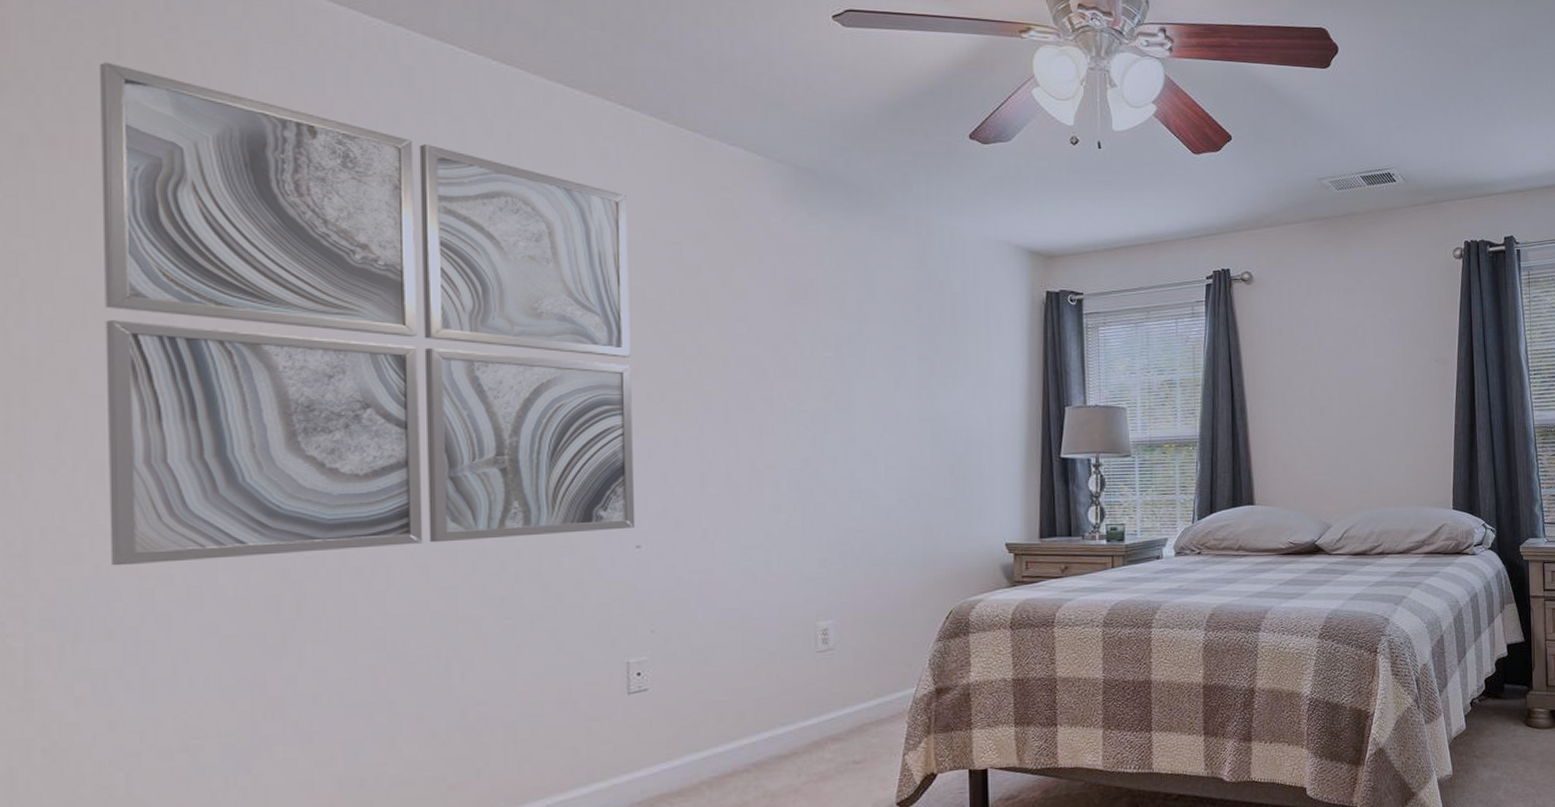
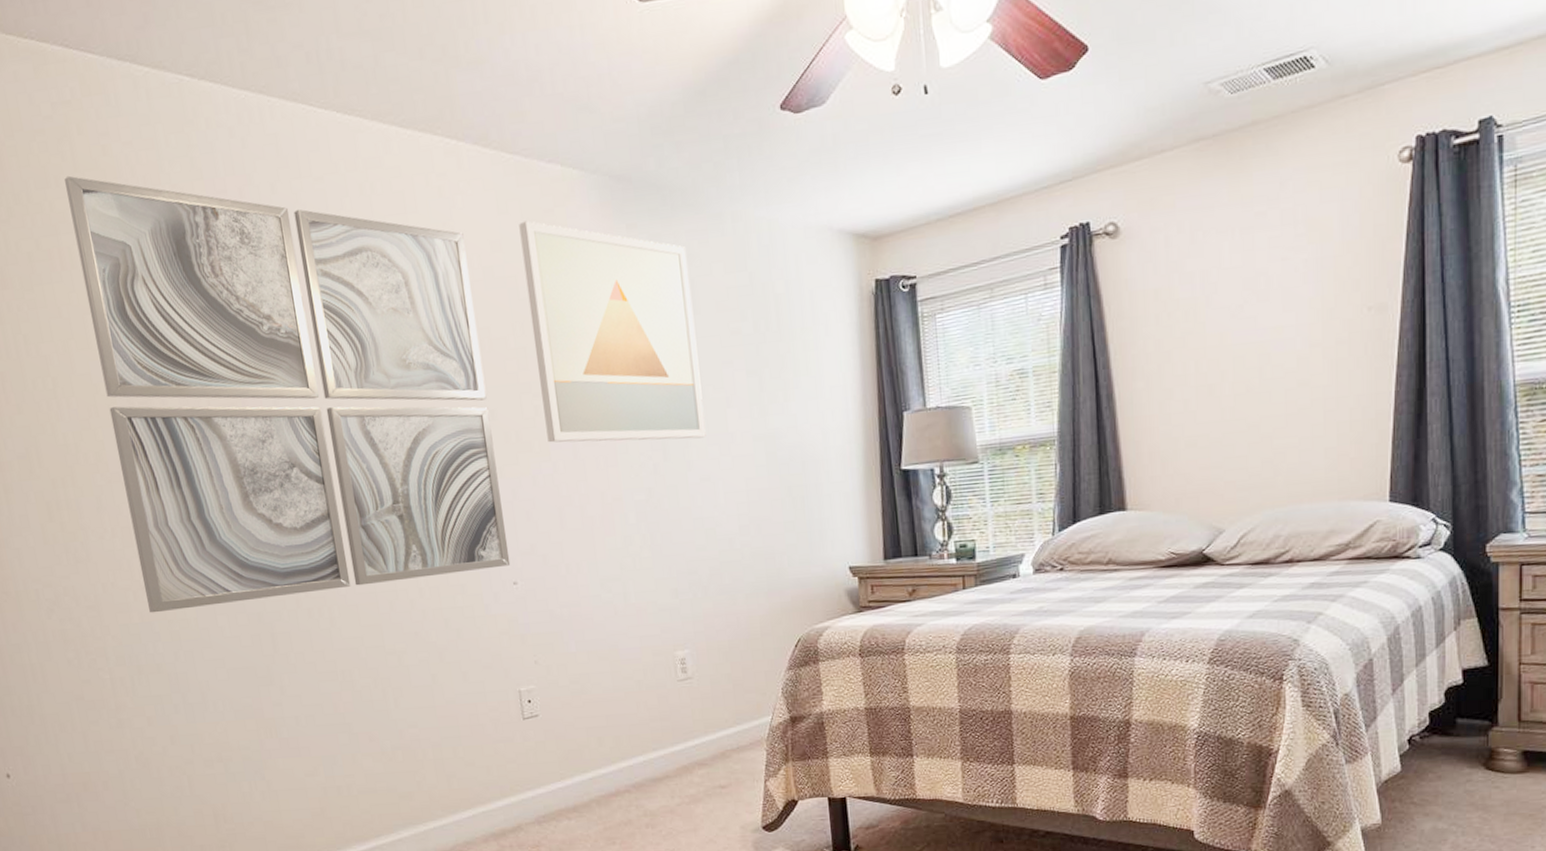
wall art: none [691,194,872,415] -> present [519,220,706,443]

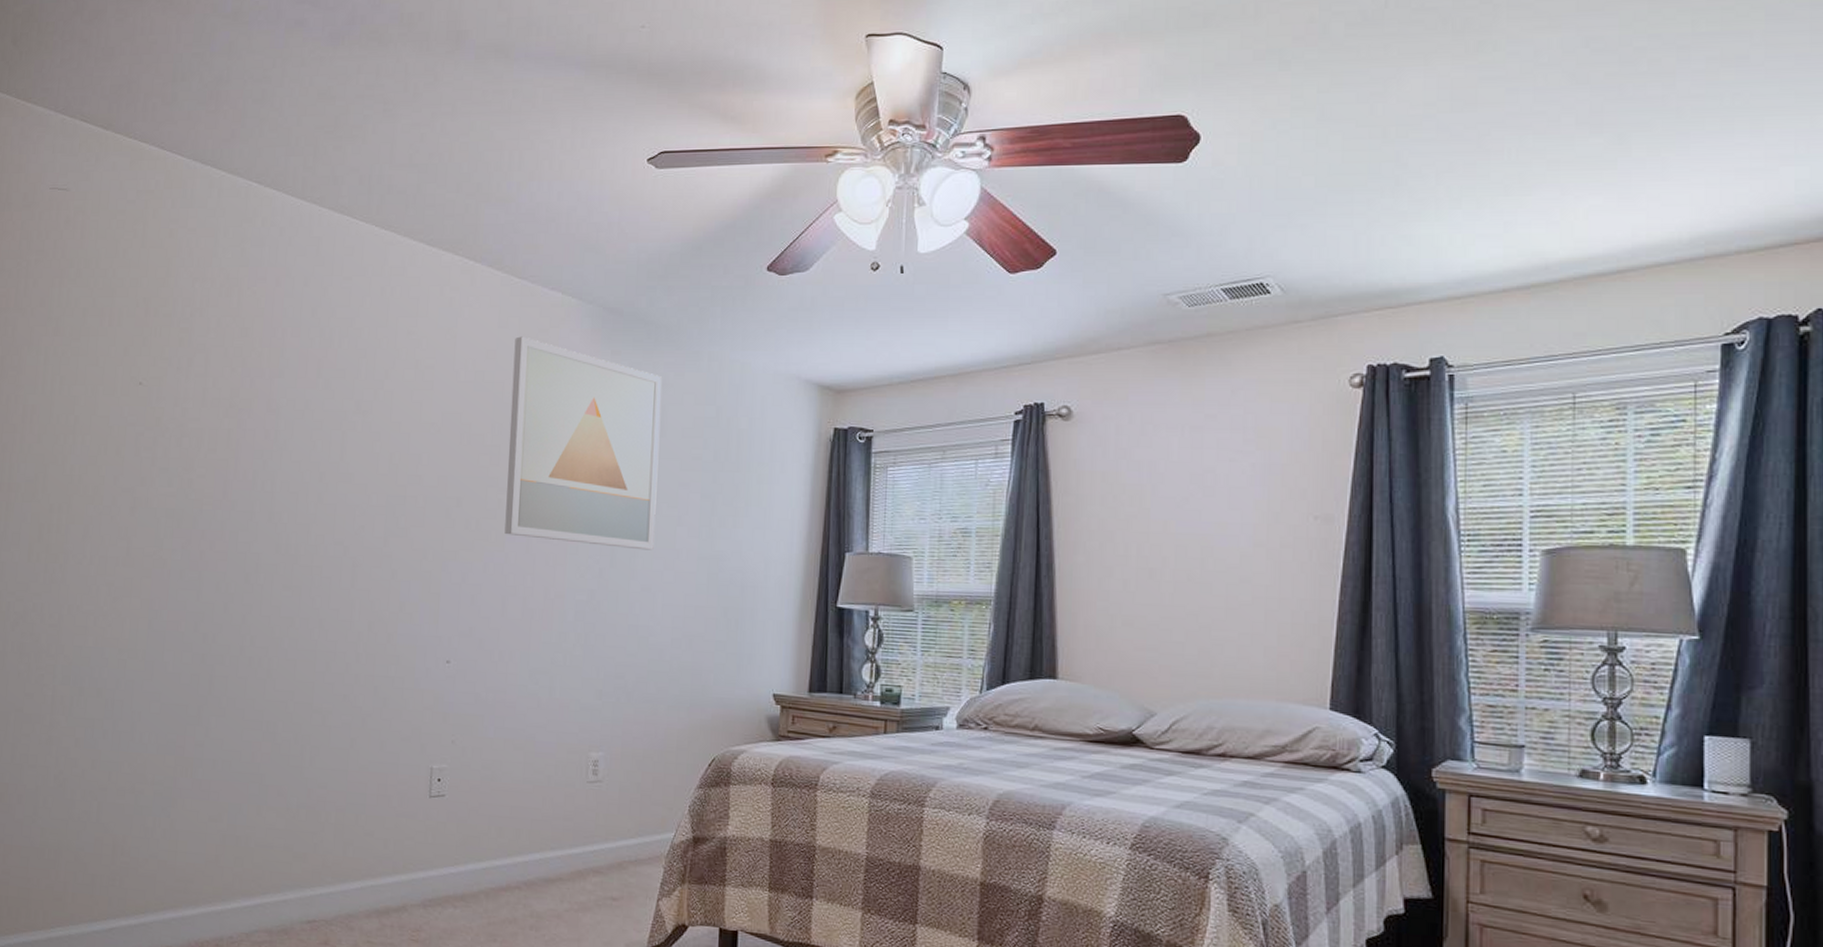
wall art: present [65,175,511,613] -> none [104,250,464,645]

